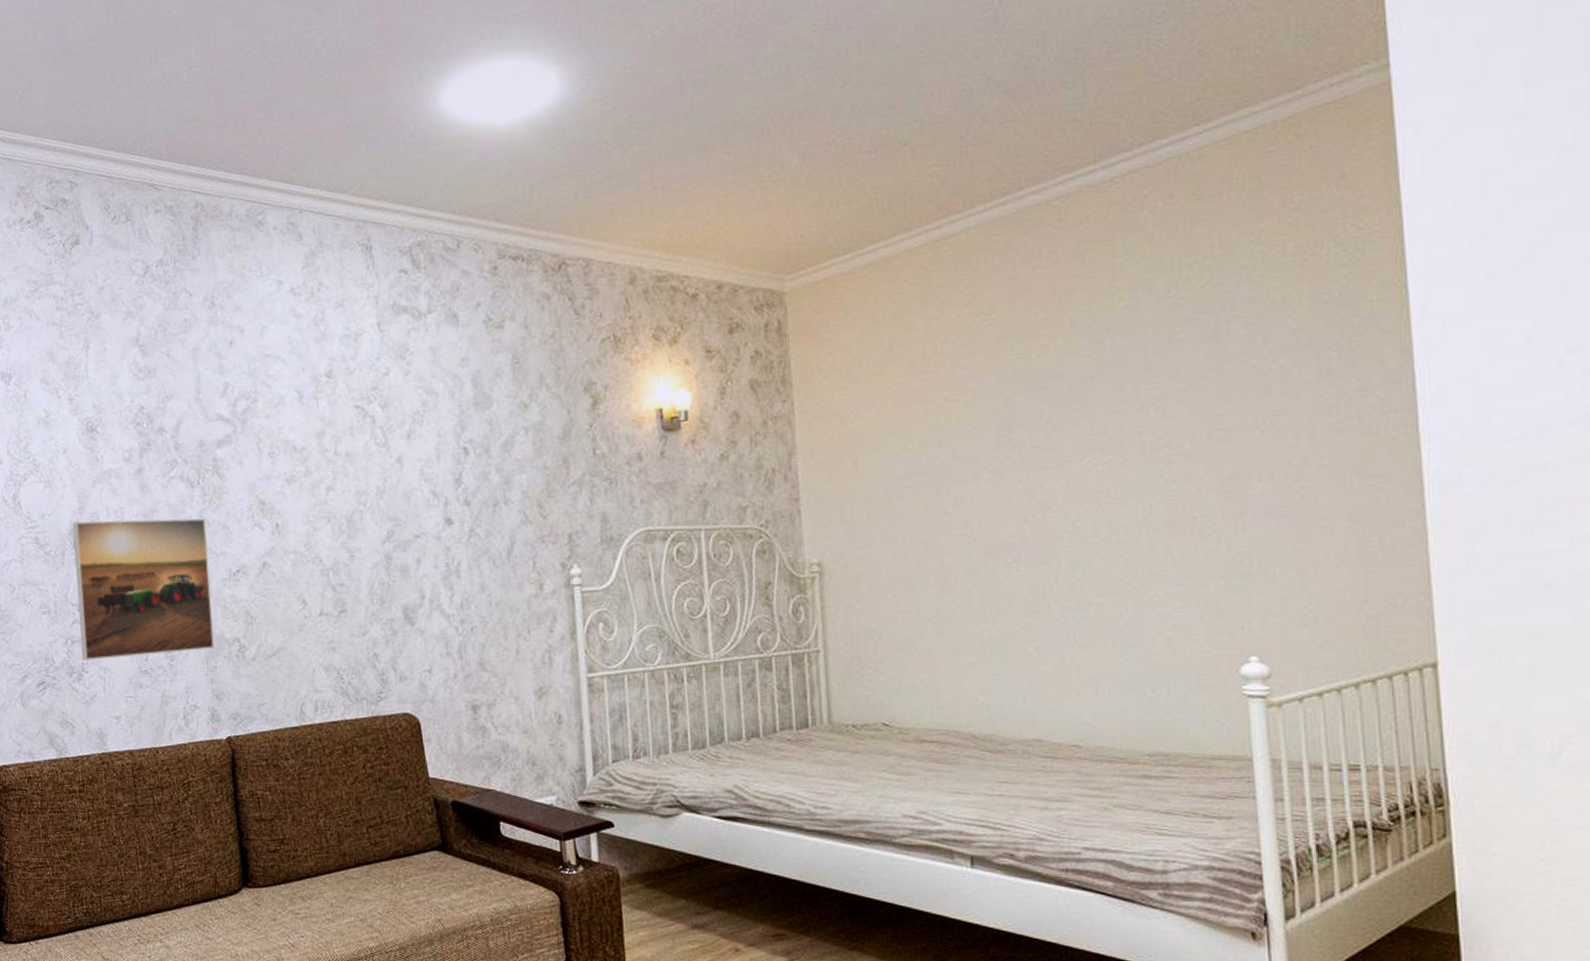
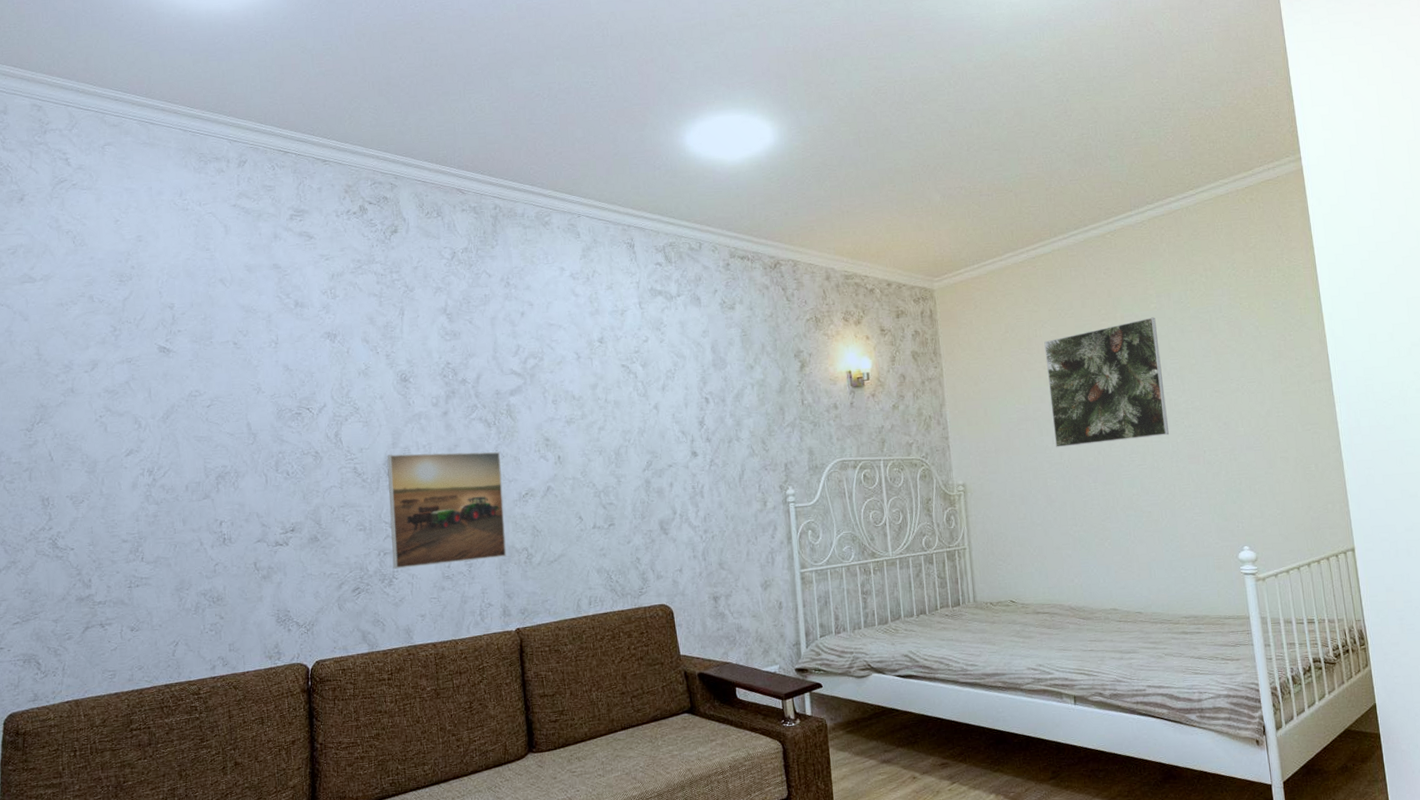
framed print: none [948,321,1138,513] -> present [1044,317,1169,448]

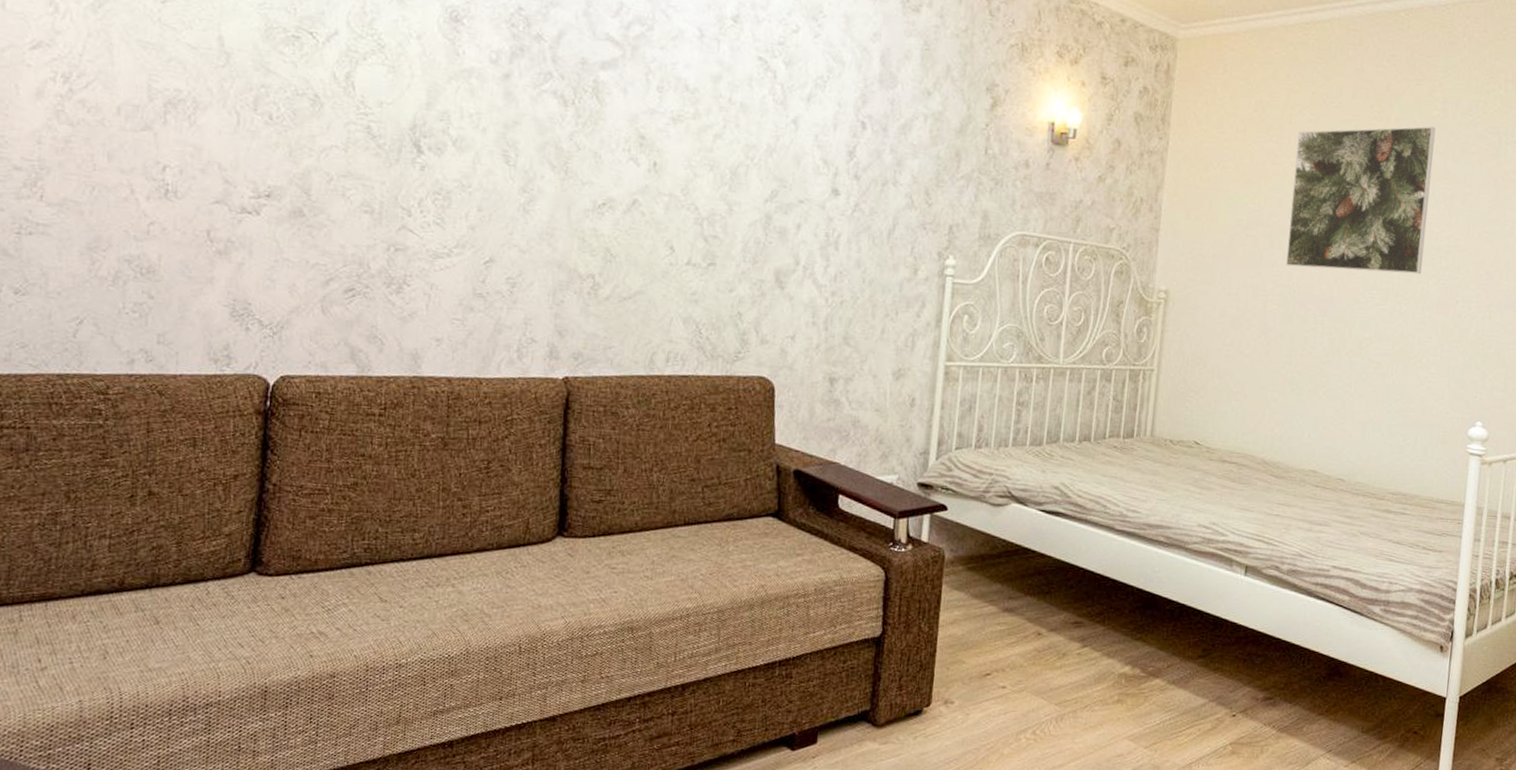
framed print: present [387,451,507,569] -> none [405,117,575,282]

